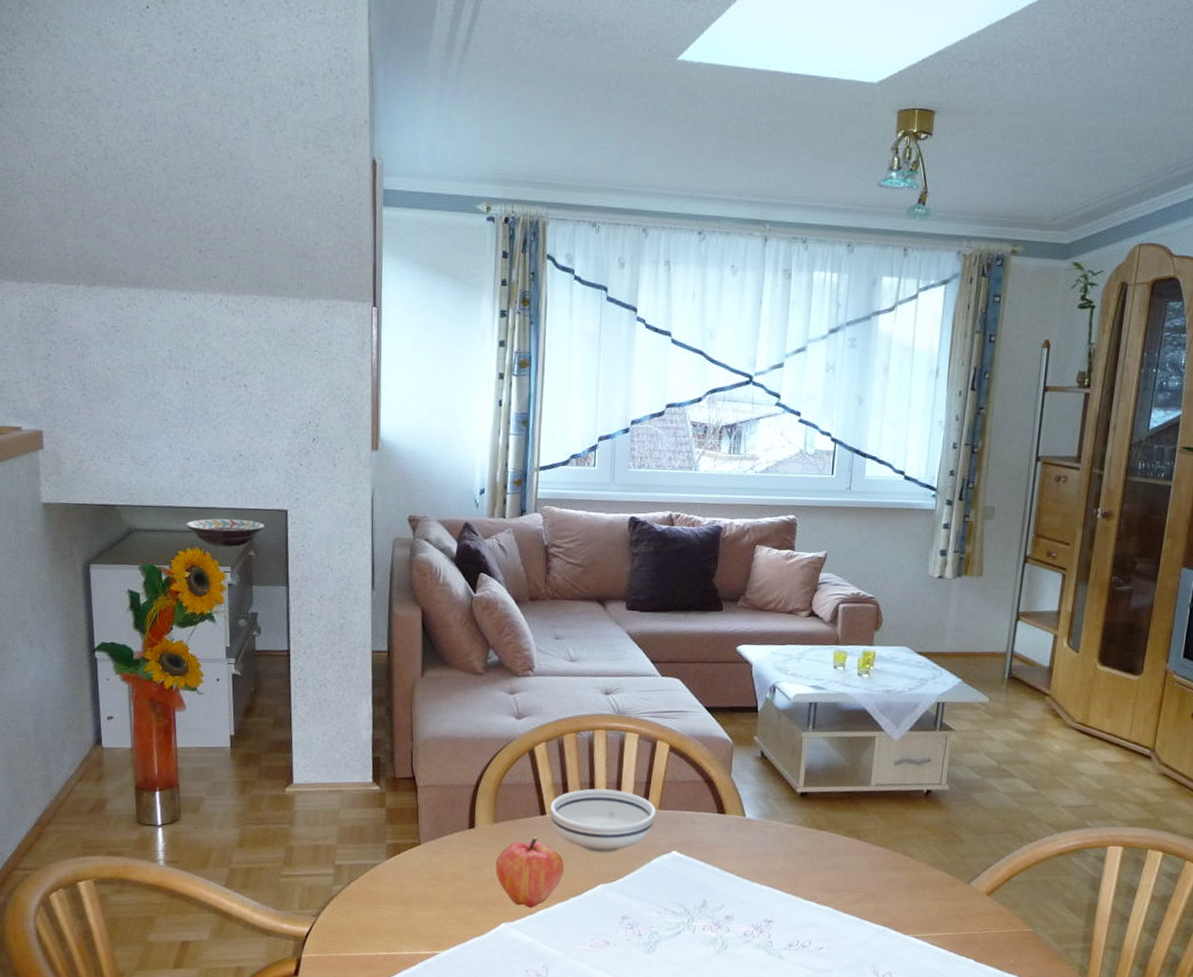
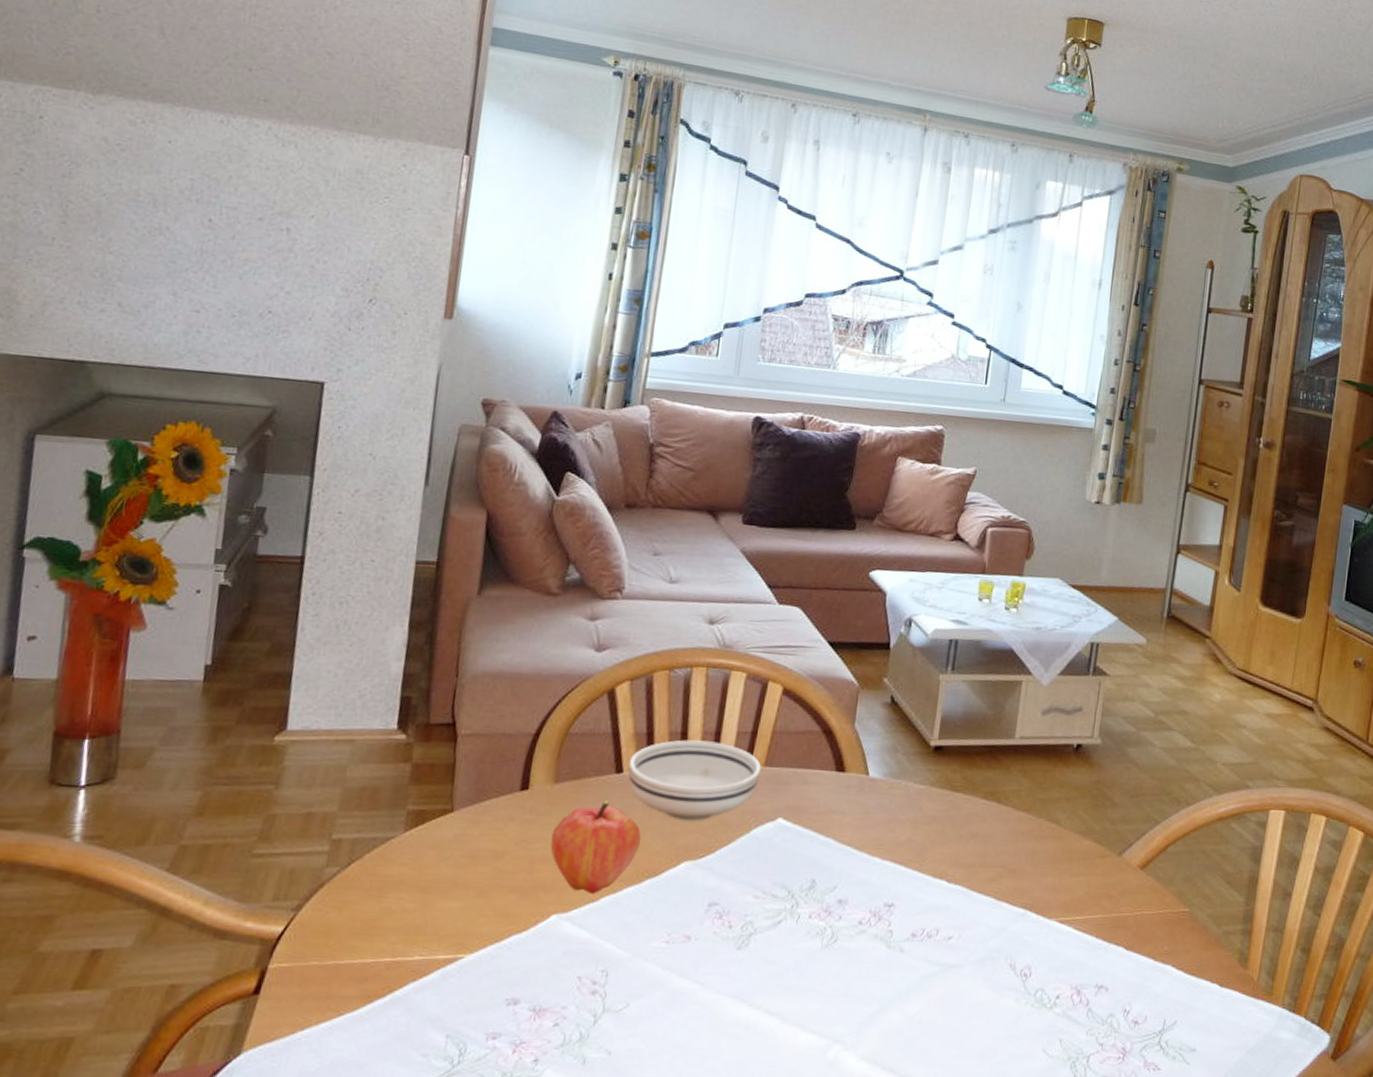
decorative bowl: present [185,519,265,546] -> none [181,386,291,423]

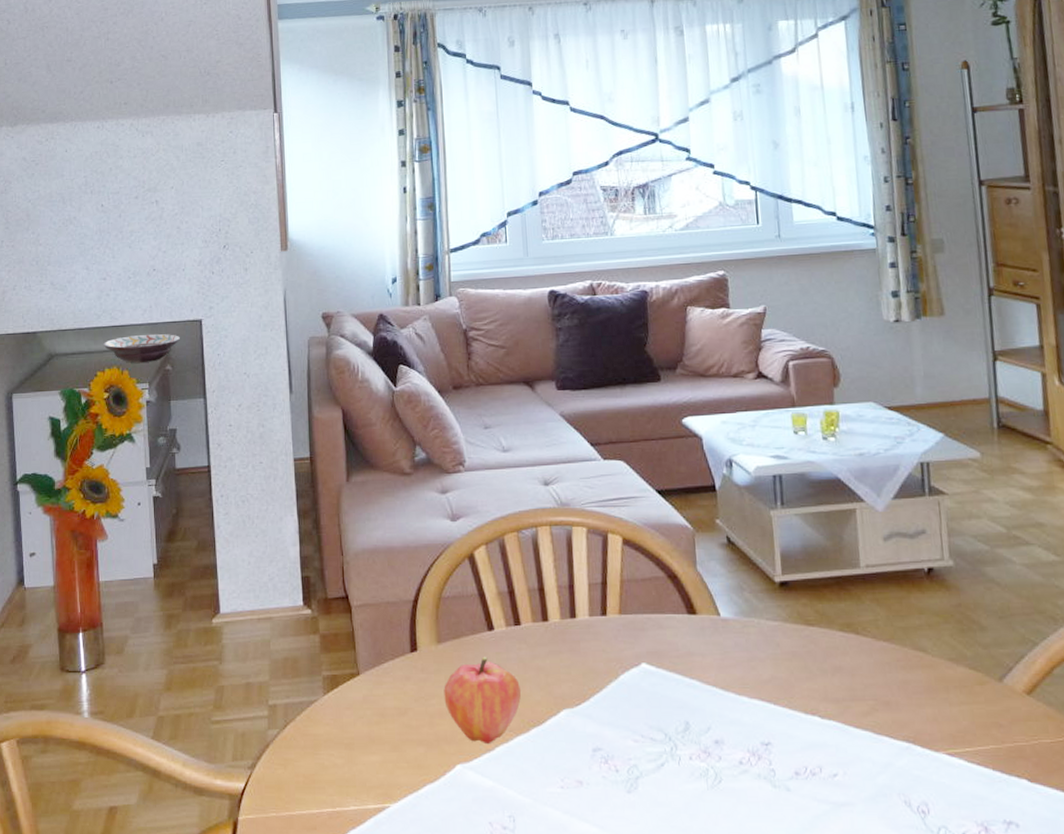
decorative bowl: none [181,386,291,423] -> present [103,334,180,363]
bowl: present [628,739,762,821] -> none [497,594,618,670]

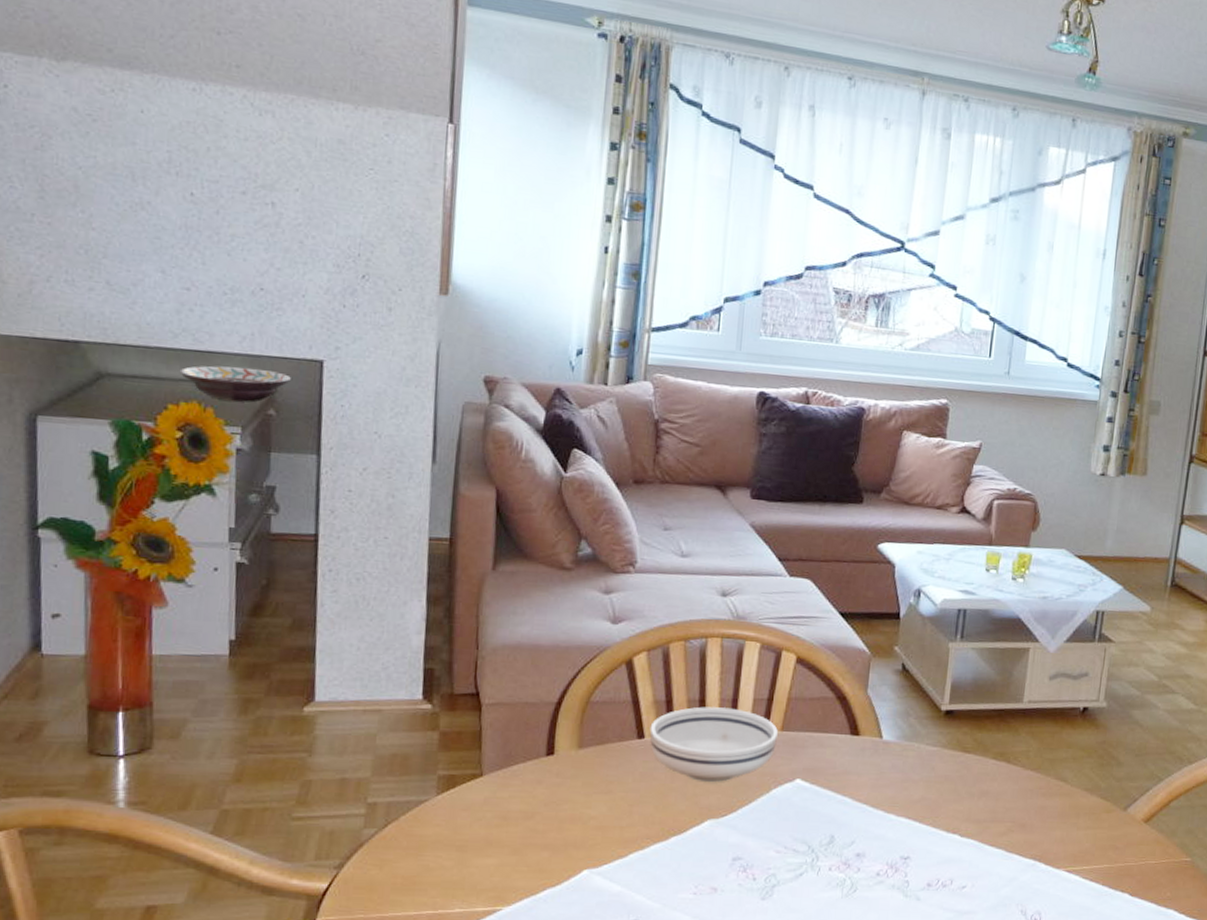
fruit: present [444,656,522,745] -> none [578,764,666,851]
bowl: none [497,594,618,670] -> present [649,706,779,782]

